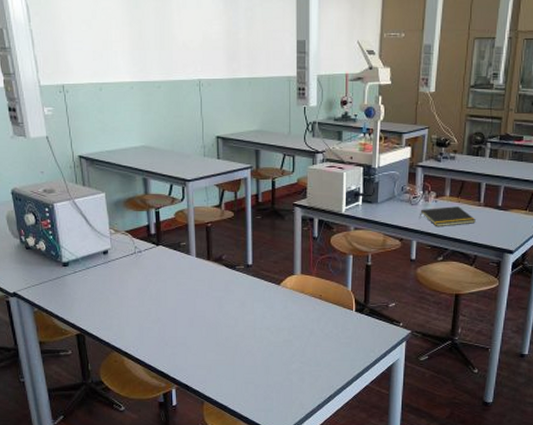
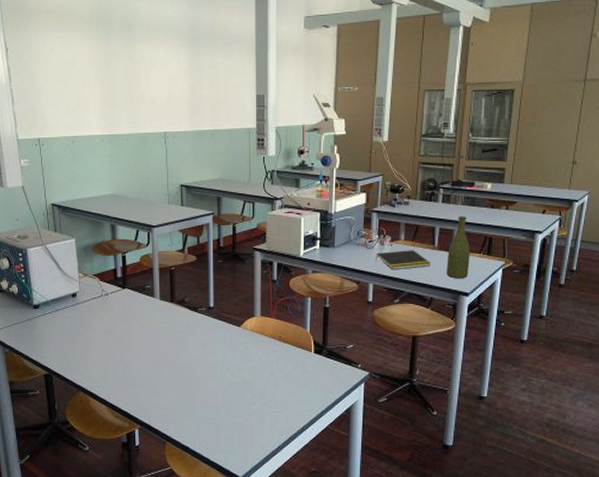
bottle: none [491,172,516,236] -> present [447,216,470,279]

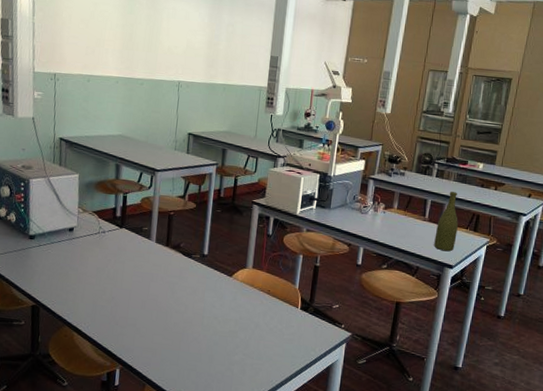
notepad: present [376,250,431,269] -> none [368,218,420,237]

